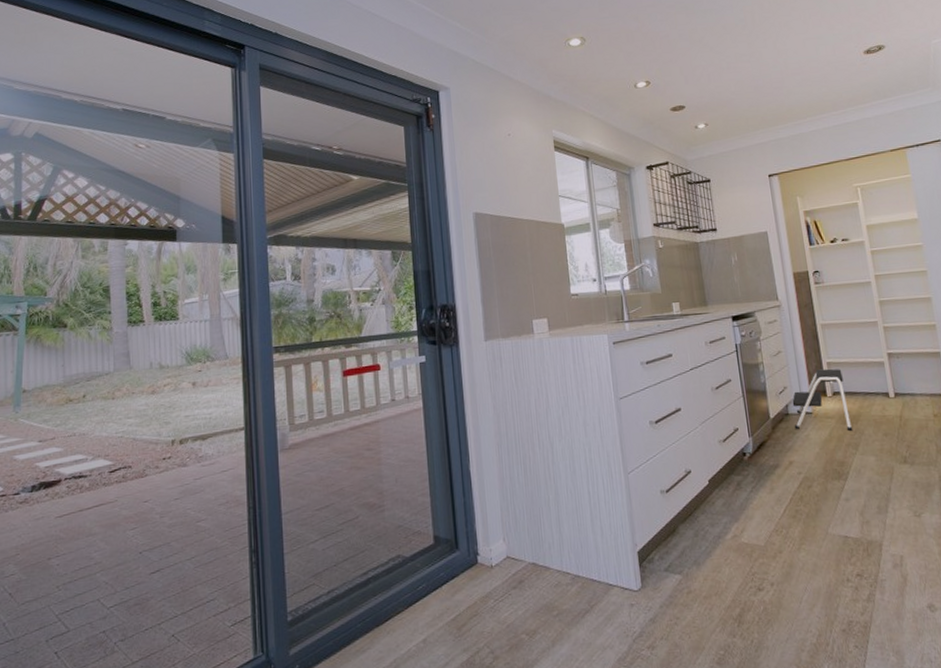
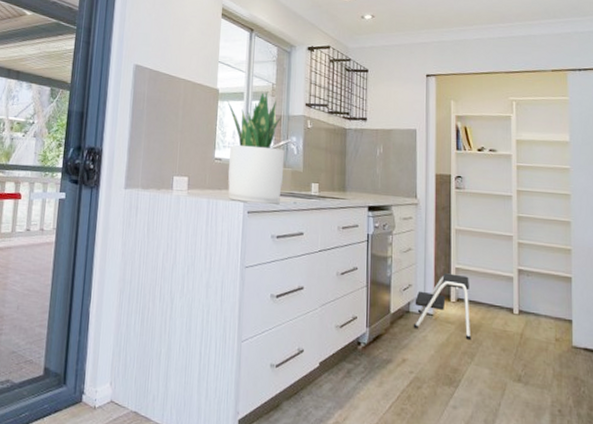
planter: none [574,219,644,334] -> present [227,93,285,205]

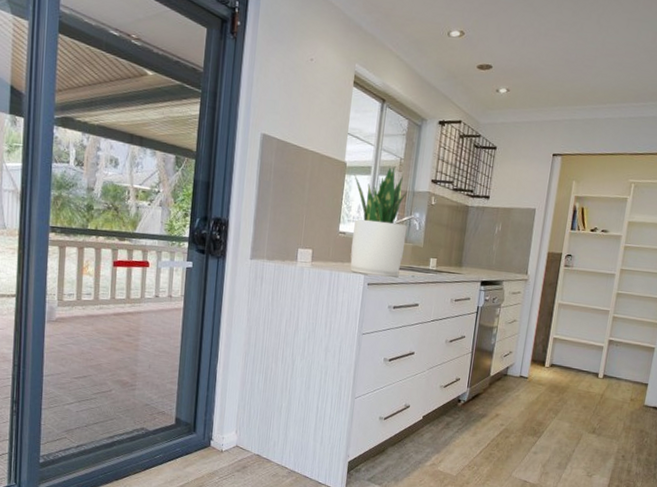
step stool: present [413,273,472,340] -> none [508,342,564,399]

